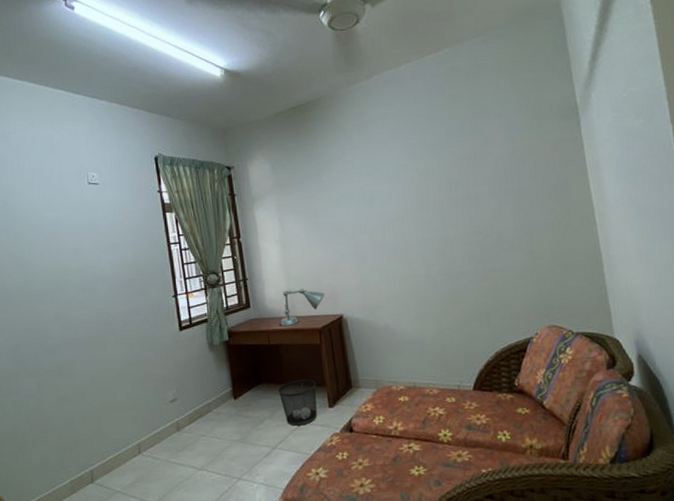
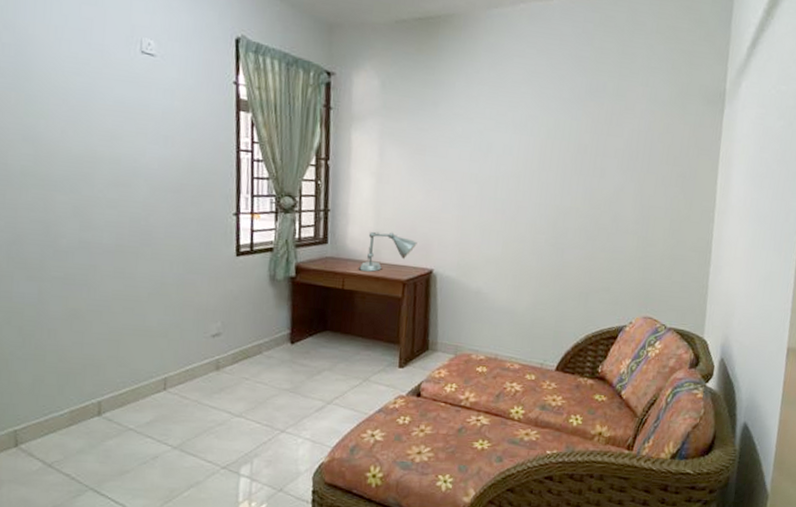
waste bin: present [277,379,317,426] -> none [343,333,389,383]

